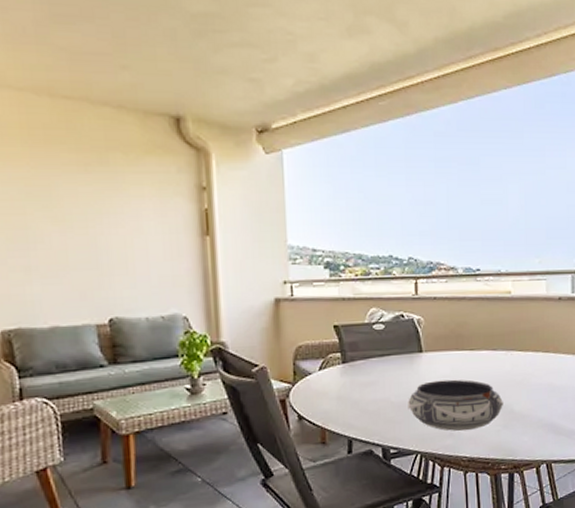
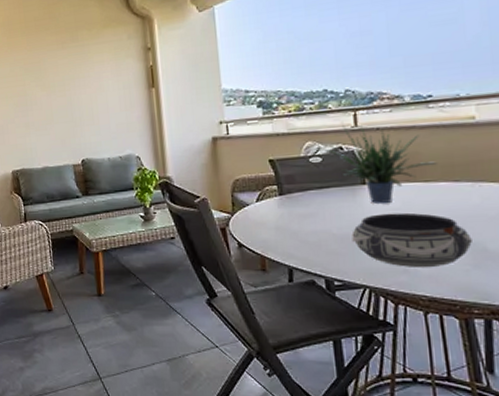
potted plant: none [386,293,482,371] -> present [323,125,438,203]

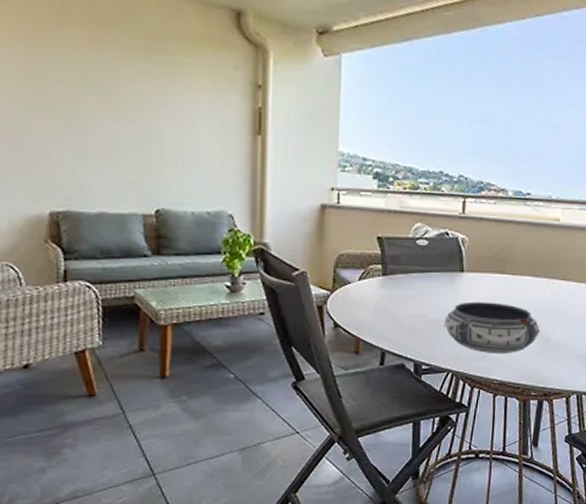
potted plant: present [323,125,438,203] -> none [430,211,526,291]

